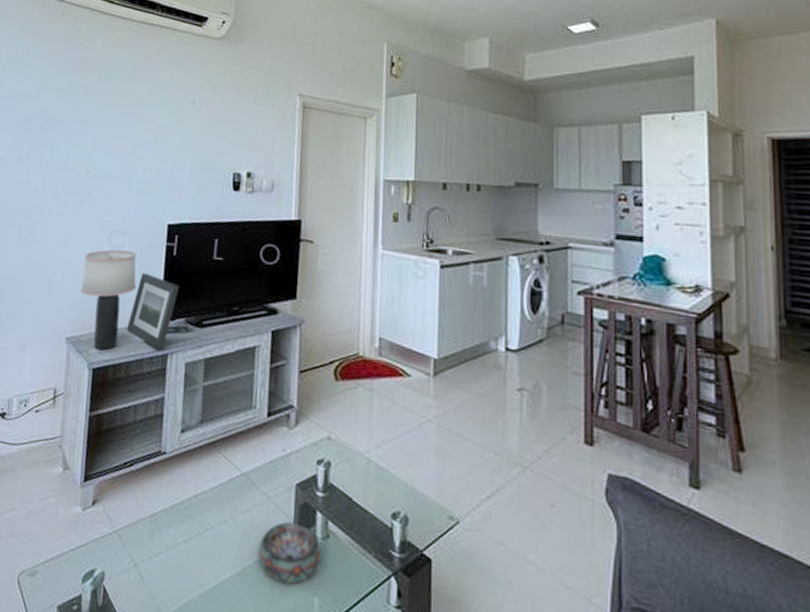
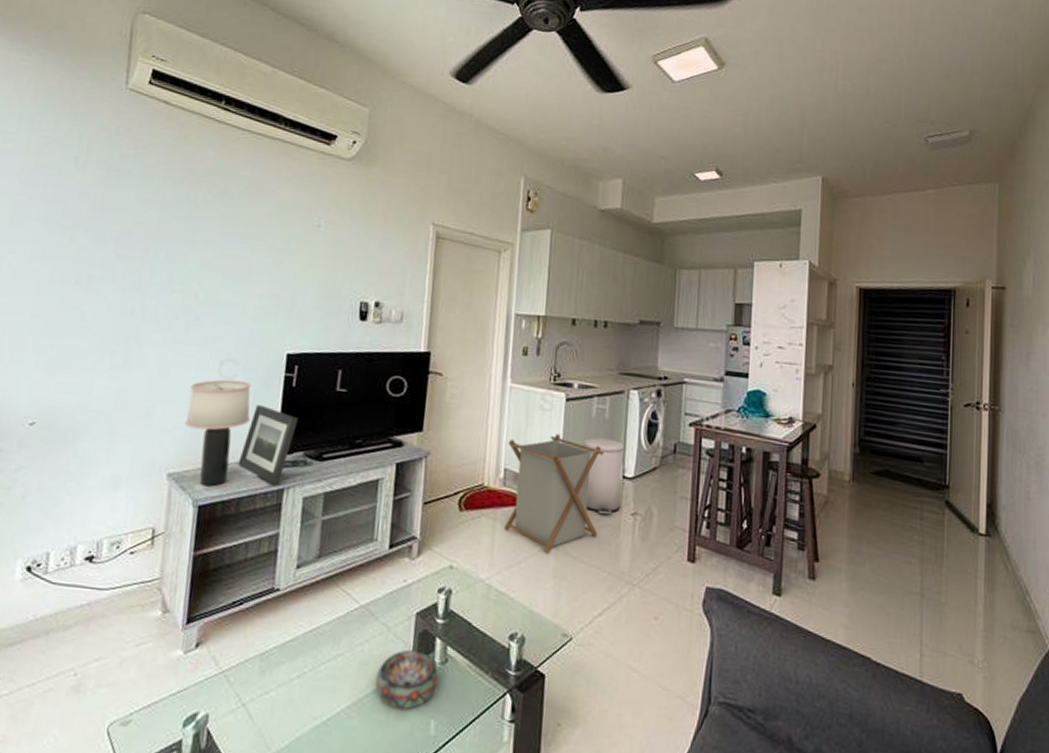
laundry basket: none [381,302,484,428] -> present [504,434,605,553]
pedal bin: none [461,305,506,389] -> present [583,437,624,515]

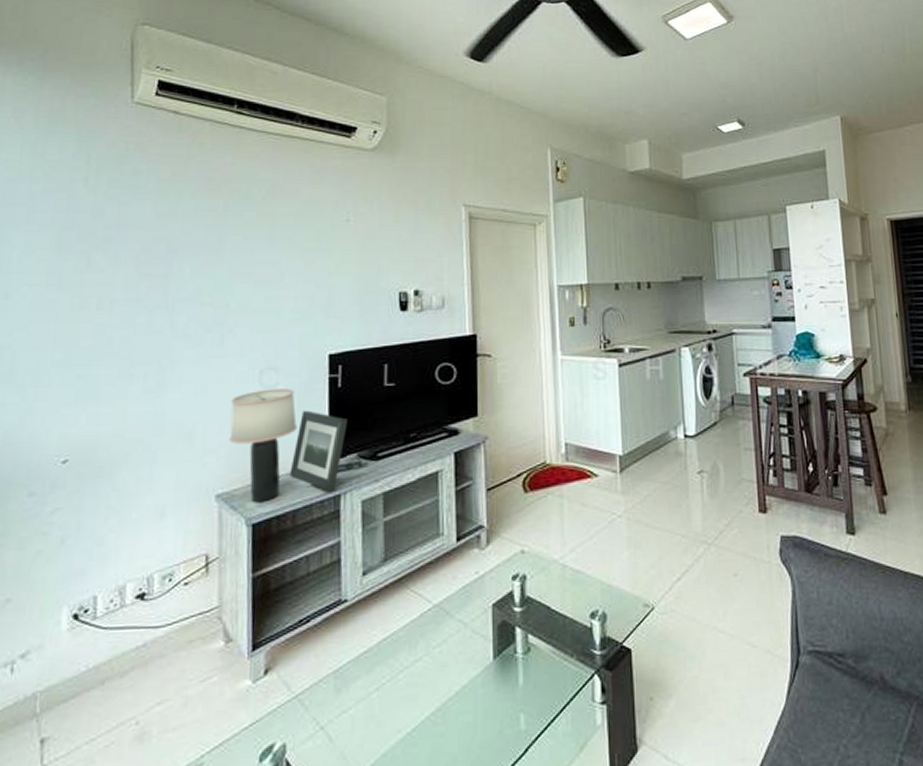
decorative bowl: present [375,649,441,709] -> none [458,643,525,707]
laundry basket: present [504,434,605,553] -> none [566,401,666,524]
pedal bin: present [583,437,624,515] -> none [641,398,686,477]

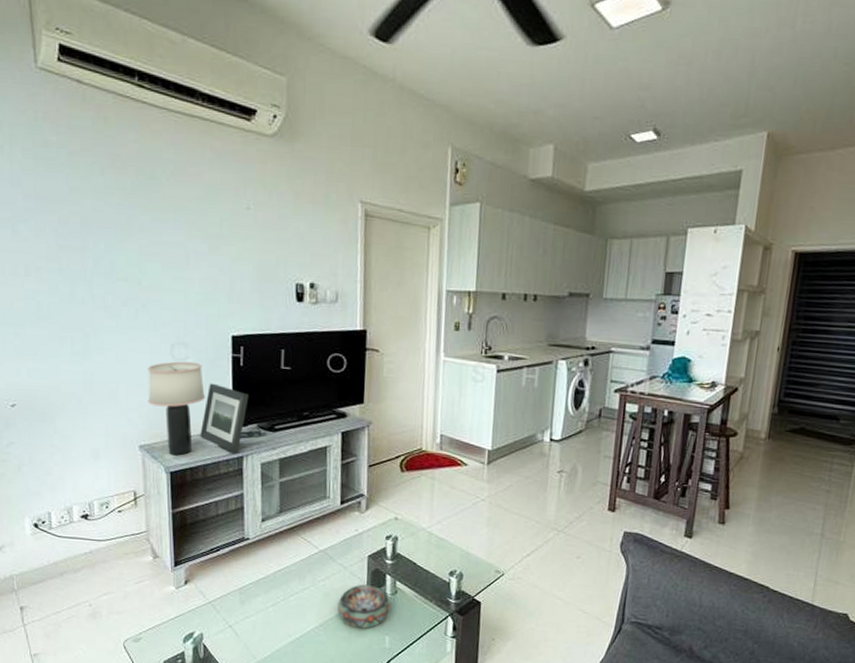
decorative bowl: none [458,643,525,707] -> present [337,584,392,628]

